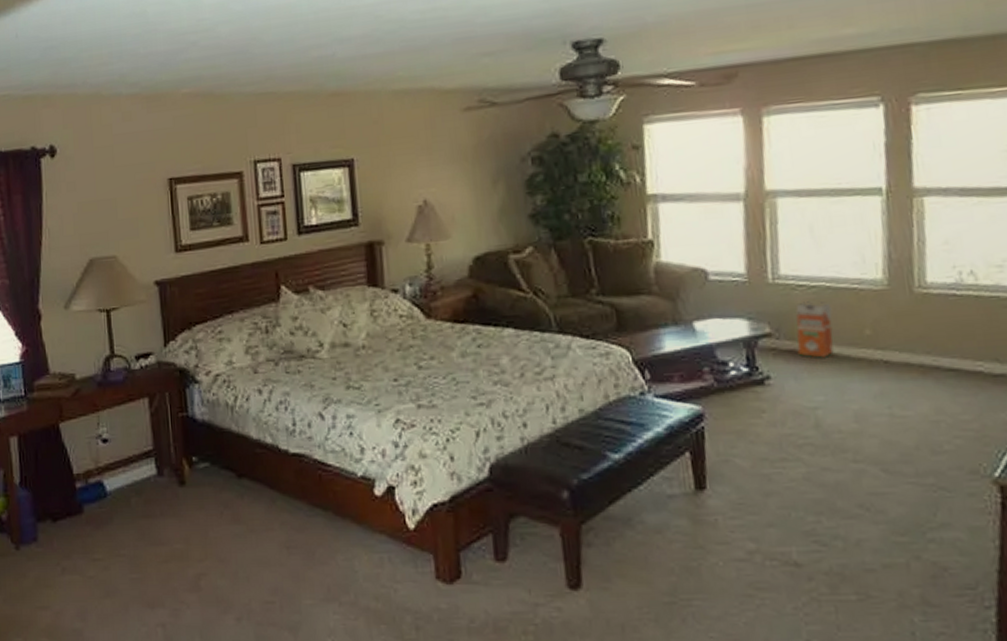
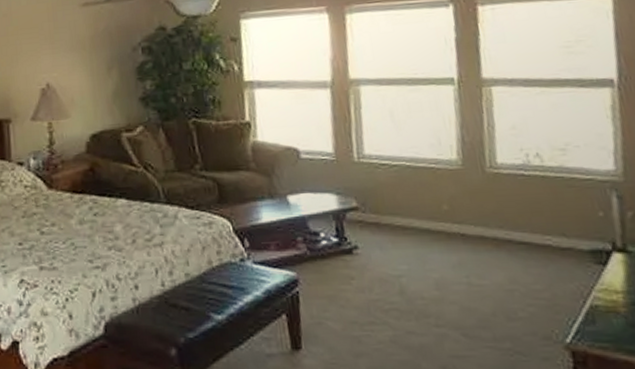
waste bin: present [795,301,834,358] -> none [379,178,415,230]

